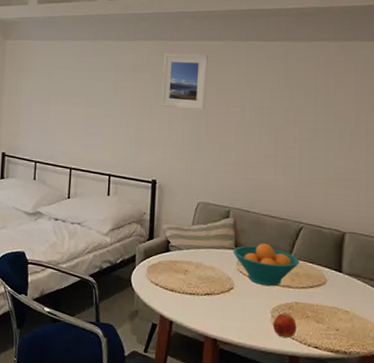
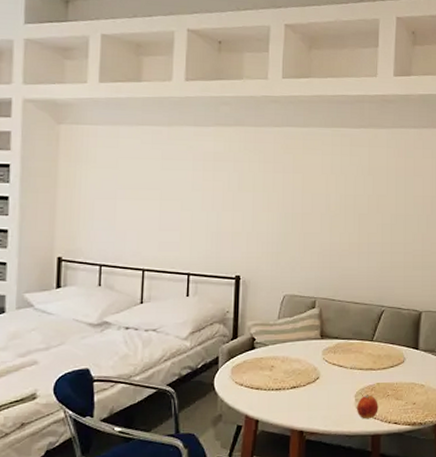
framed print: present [160,52,209,111] -> none [244,139,294,200]
fruit bowl: present [233,243,300,287] -> none [318,330,381,372]

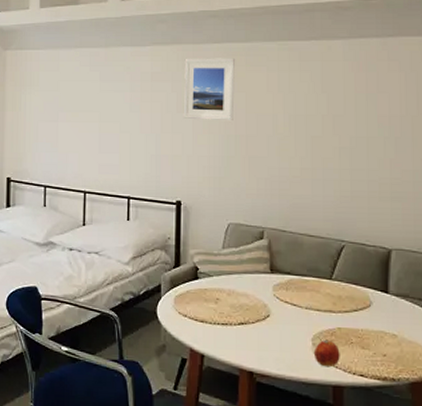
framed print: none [244,139,294,200] -> present [183,58,236,122]

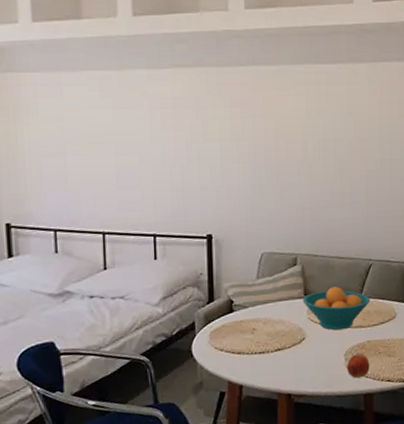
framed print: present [183,58,236,122] -> none [209,81,264,149]
fruit bowl: none [268,265,342,312] -> present [302,286,370,330]

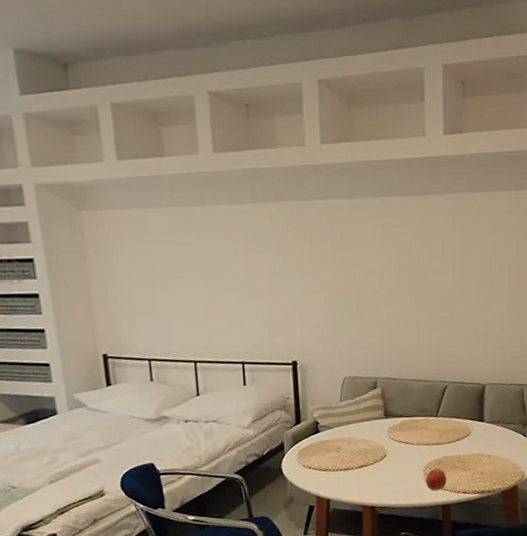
fruit bowl: present [302,286,370,330] -> none [383,407,446,447]

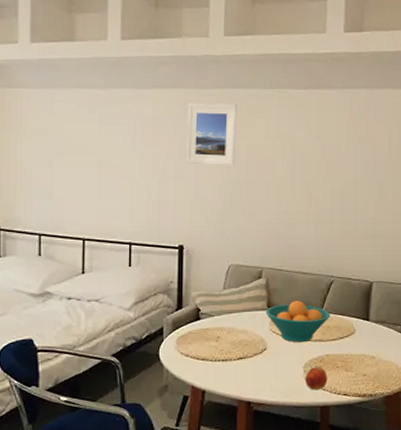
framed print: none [289,214,342,279] -> present [186,102,238,167]
fruit bowl: none [383,407,446,447] -> present [265,300,330,343]

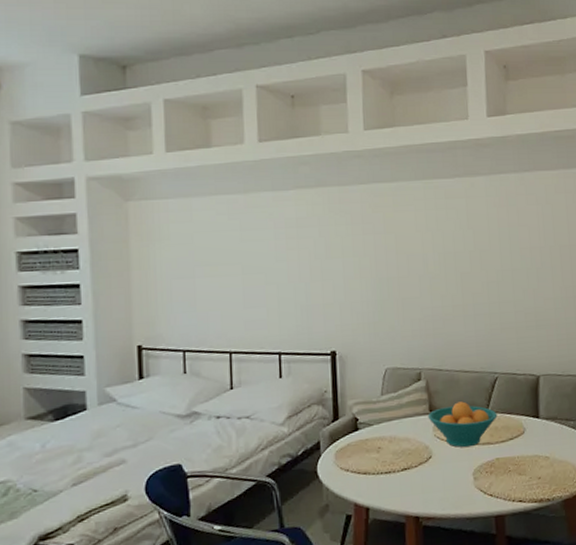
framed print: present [186,102,238,167] -> none [331,198,385,265]
apple: present [306,366,327,391] -> none [476,471,500,499]

